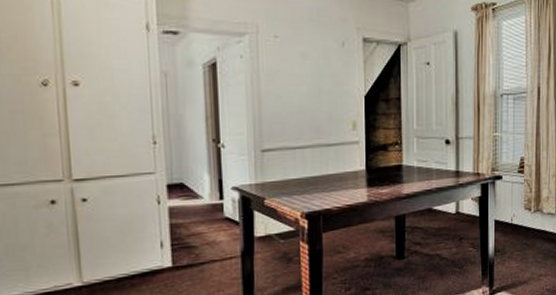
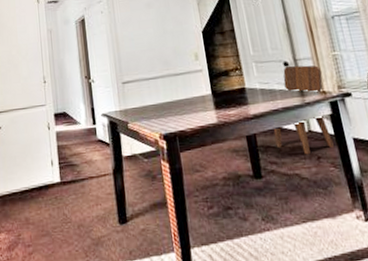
dining chair: none [423,144,479,236] -> present [273,65,334,155]

